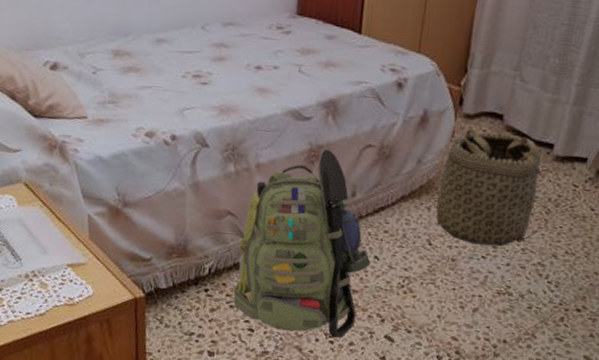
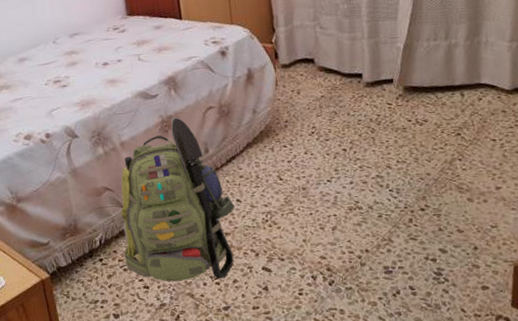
basket: present [426,129,544,247] -> none [264,73,369,172]

